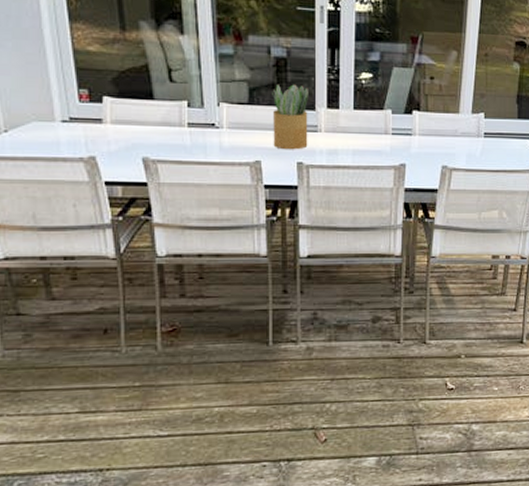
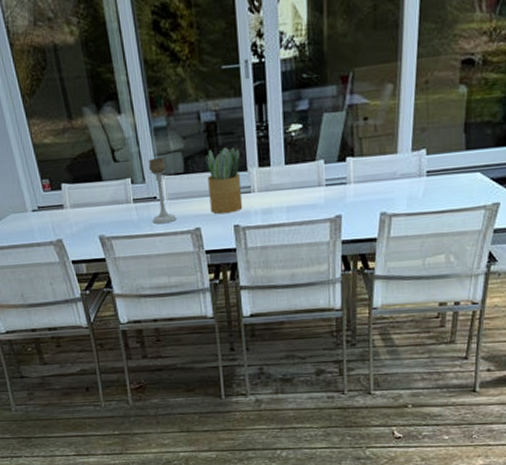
candle holder: none [207,84,236,153] -> present [148,157,177,224]

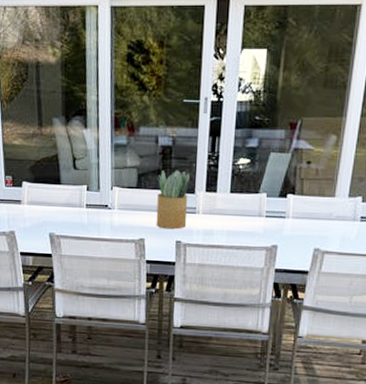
candle holder: present [148,157,177,224] -> none [100,170,124,231]

